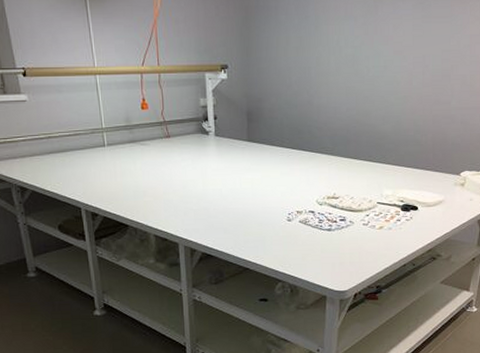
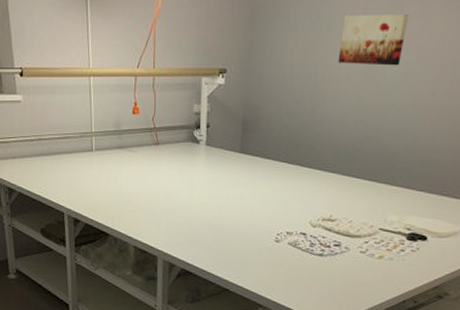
wall art: none [327,14,383,59] -> present [338,13,409,66]

